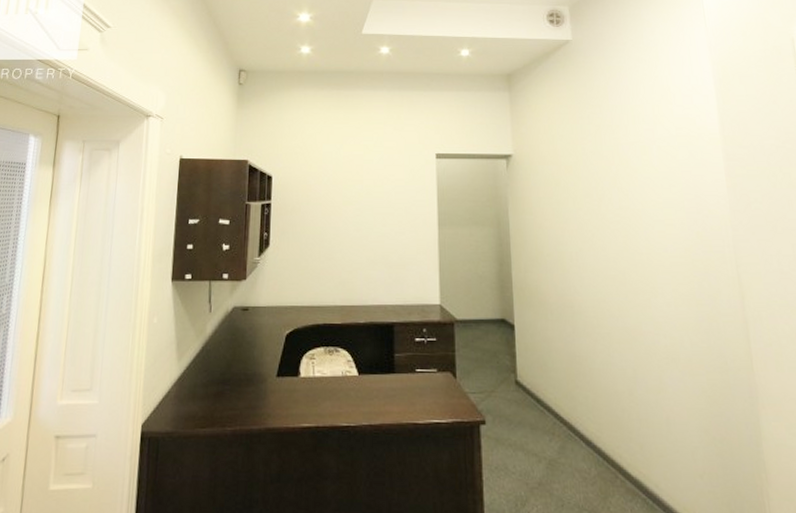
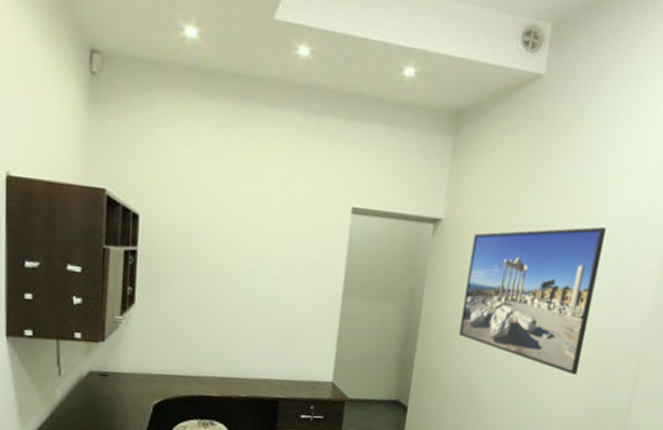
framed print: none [543,147,676,283] -> present [459,227,606,374]

